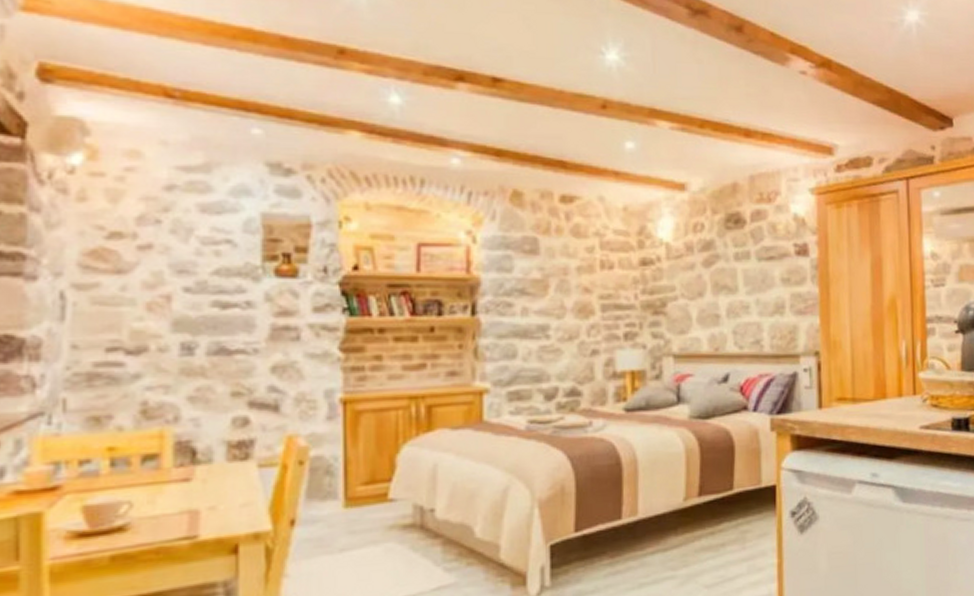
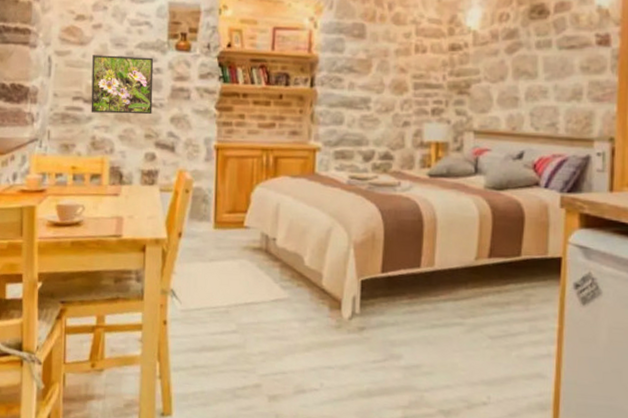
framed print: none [138,286,242,368] -> present [91,55,154,115]

